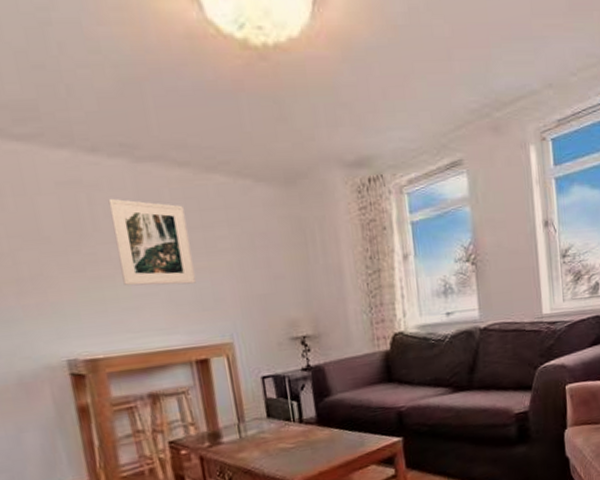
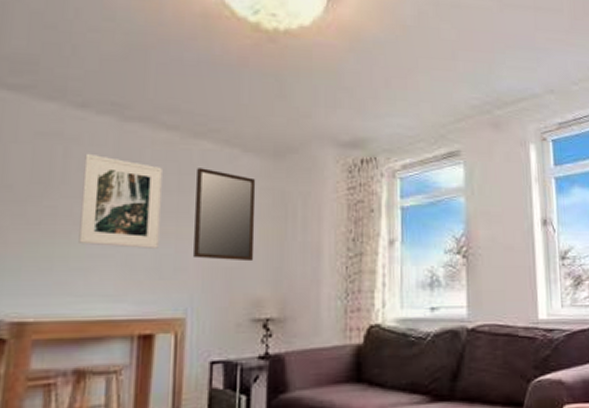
home mirror: none [215,202,283,289] -> present [194,168,256,262]

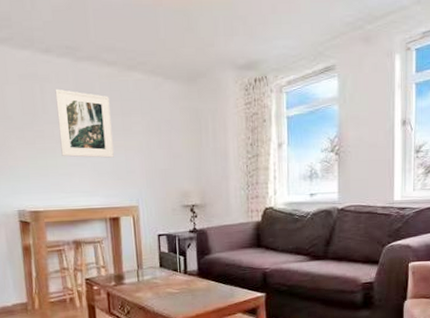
home mirror: present [194,168,256,262] -> none [133,94,180,165]

